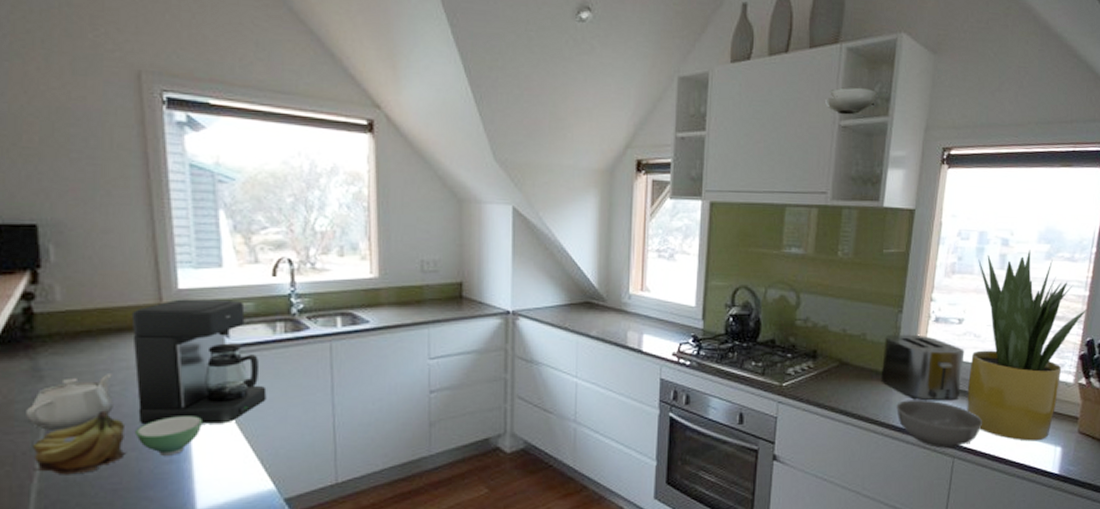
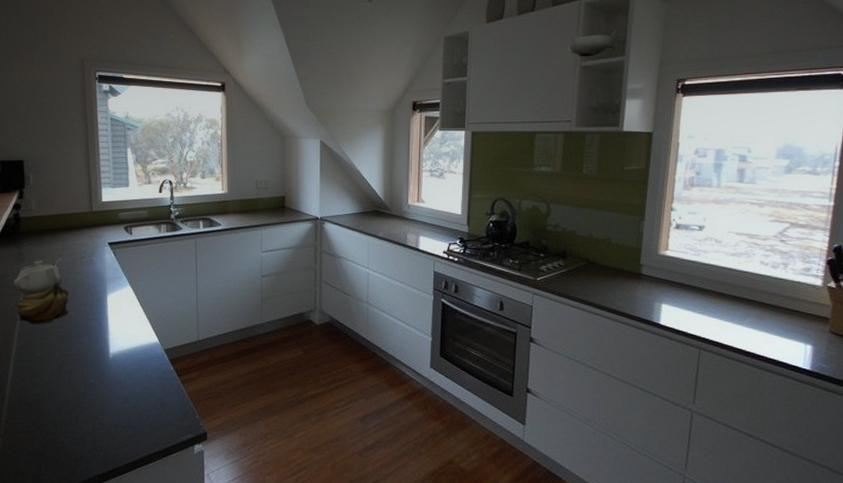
coffee maker: present [131,299,267,425] -> none [74,208,154,294]
bowl: present [135,416,204,456] -> none [75,288,115,315]
toaster: present [881,334,965,401] -> none [626,239,707,298]
bowl: present [896,400,983,449] -> none [642,296,728,341]
planter: present [967,249,1087,441] -> none [710,164,833,338]

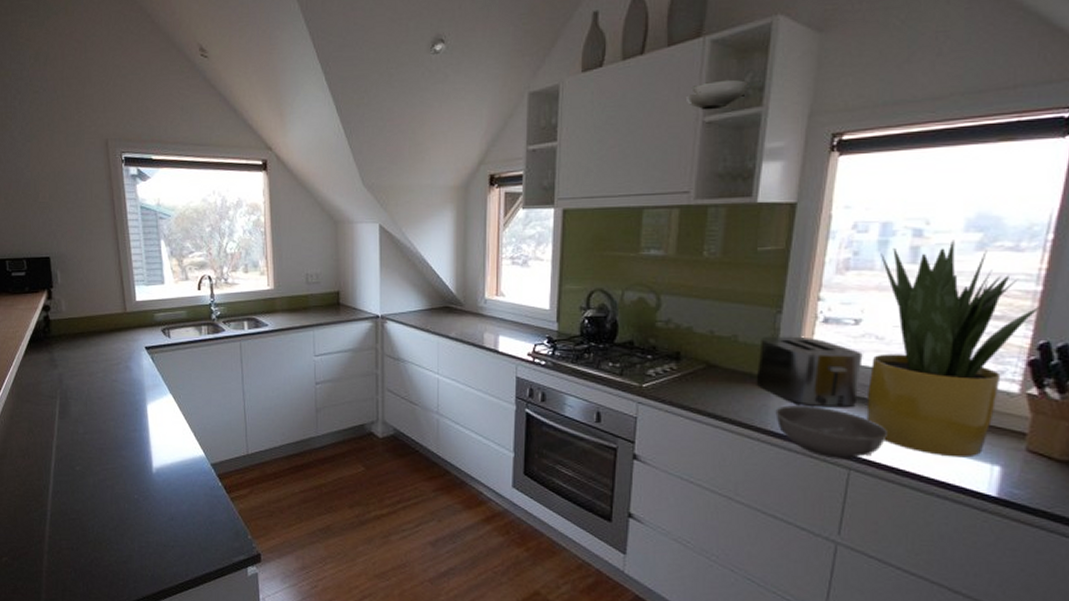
teapot: present [14,258,63,294] -> none [48,364,99,404]
fruit: present [16,282,70,325] -> none [52,390,108,436]
toaster: none [626,239,707,298] -> present [756,336,863,408]
bowl: none [642,296,728,341] -> present [775,405,889,460]
planter: none [710,164,833,338] -> present [866,240,1040,458]

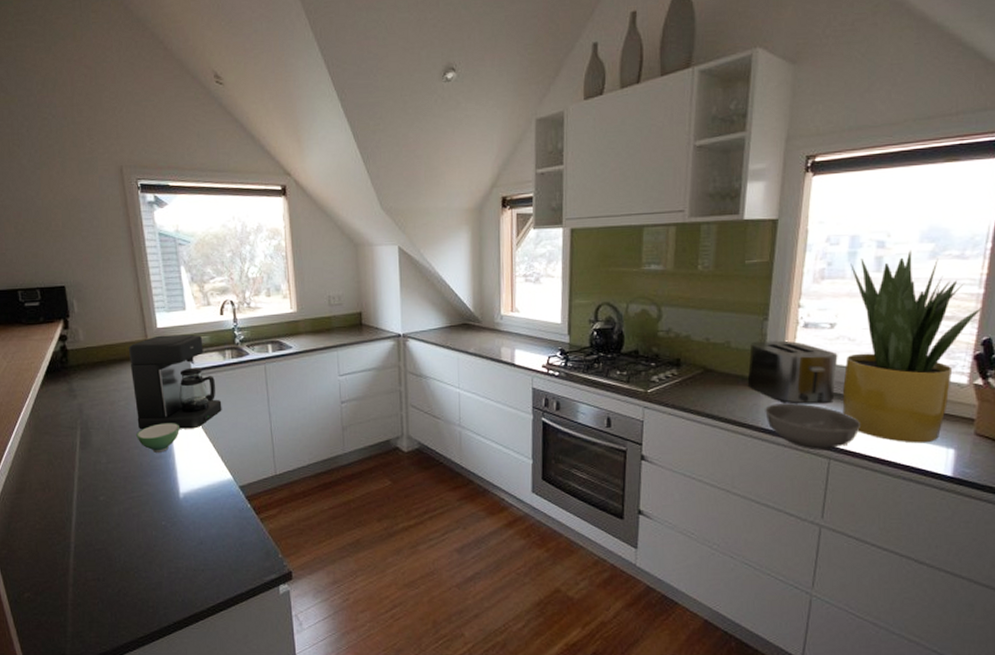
coffee maker: none [107,308,197,404] -> present [128,334,222,430]
bowl: none [113,396,155,426] -> present [136,423,180,453]
bowl: present [685,80,749,111] -> none [678,107,734,135]

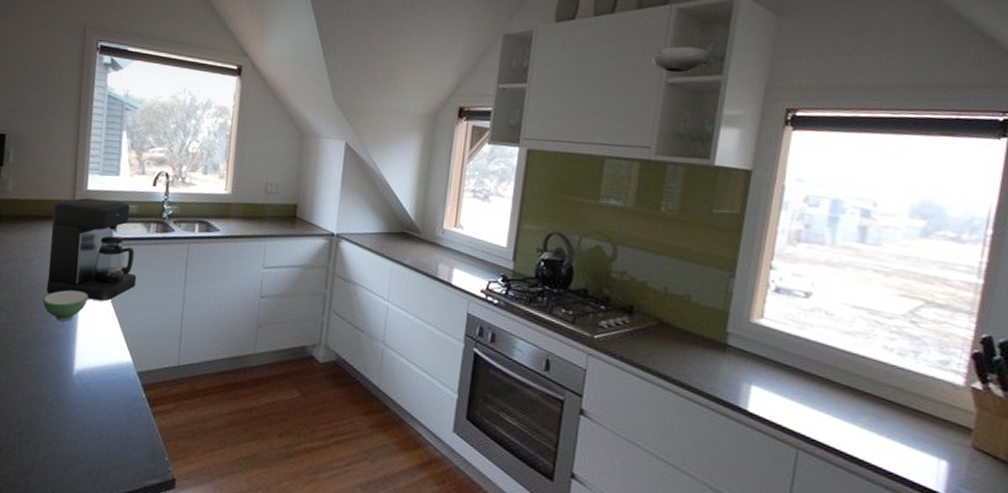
bowl: none [678,107,734,135] -> present [650,46,711,73]
toaster: present [747,340,838,405] -> none [707,299,813,383]
bowl: present [765,403,862,451] -> none [725,373,837,439]
planter: present [842,250,983,443] -> none [815,224,982,449]

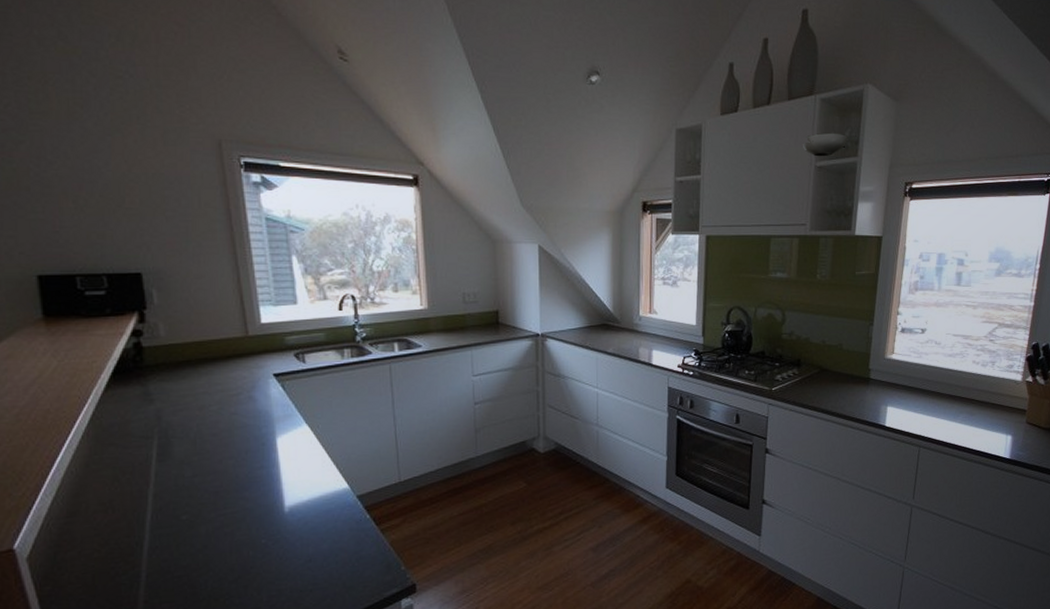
bowl: present [42,289,90,322] -> none [232,429,287,463]
coffee maker: present [46,197,137,302] -> none [223,331,339,438]

